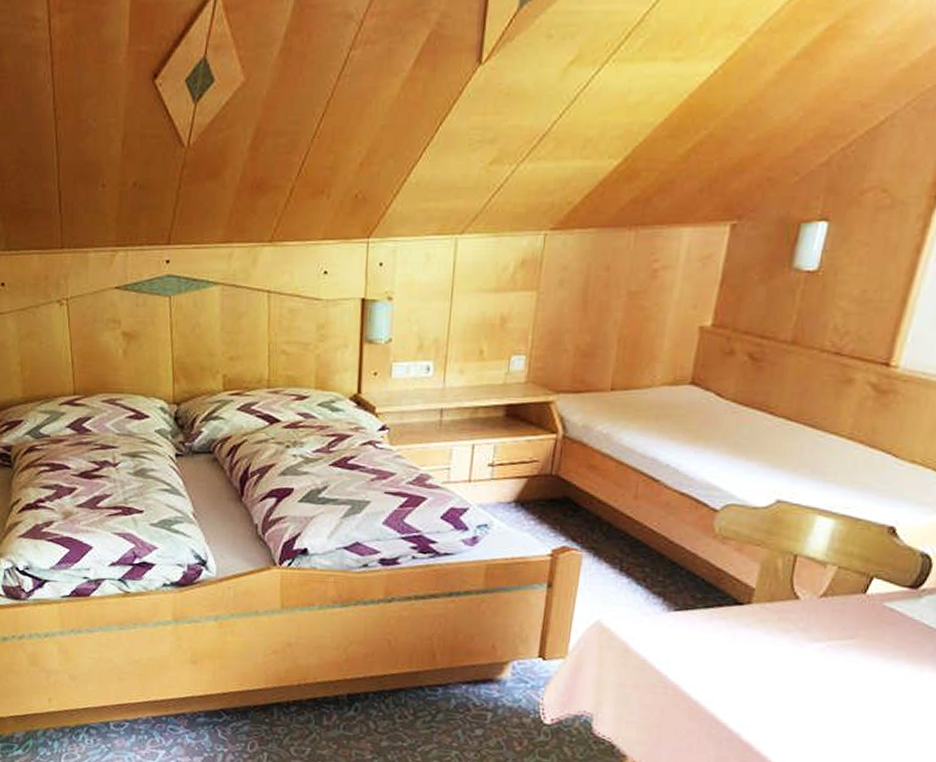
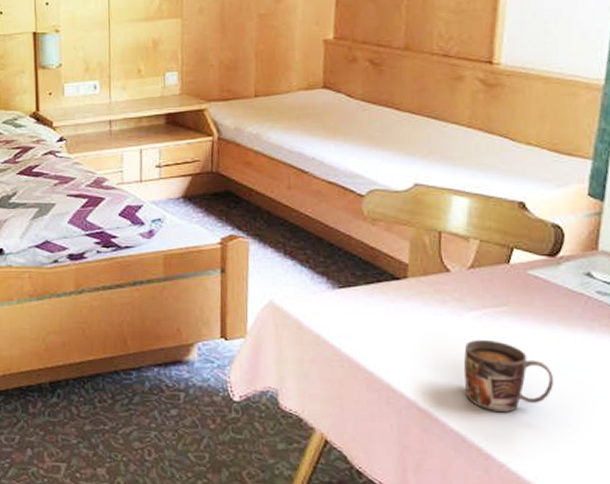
mug: none [793,672,890,749] -> present [463,339,553,412]

